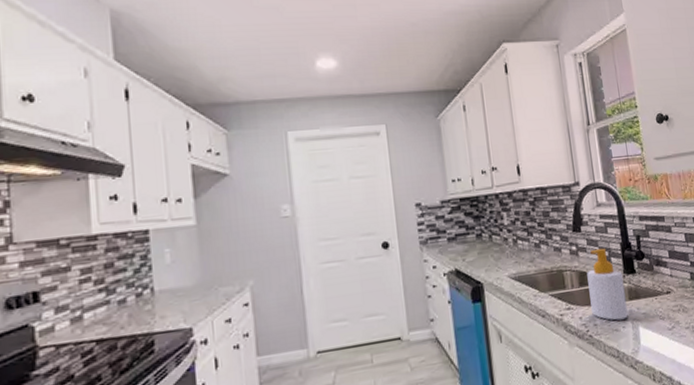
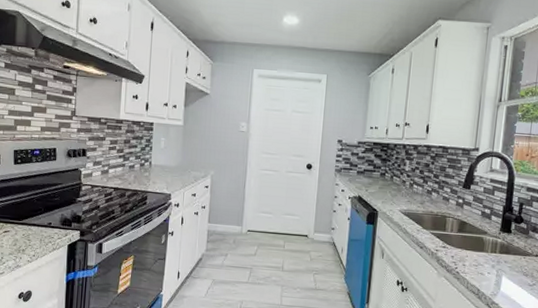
soap bottle: present [587,248,628,321] -> none [463,205,499,267]

